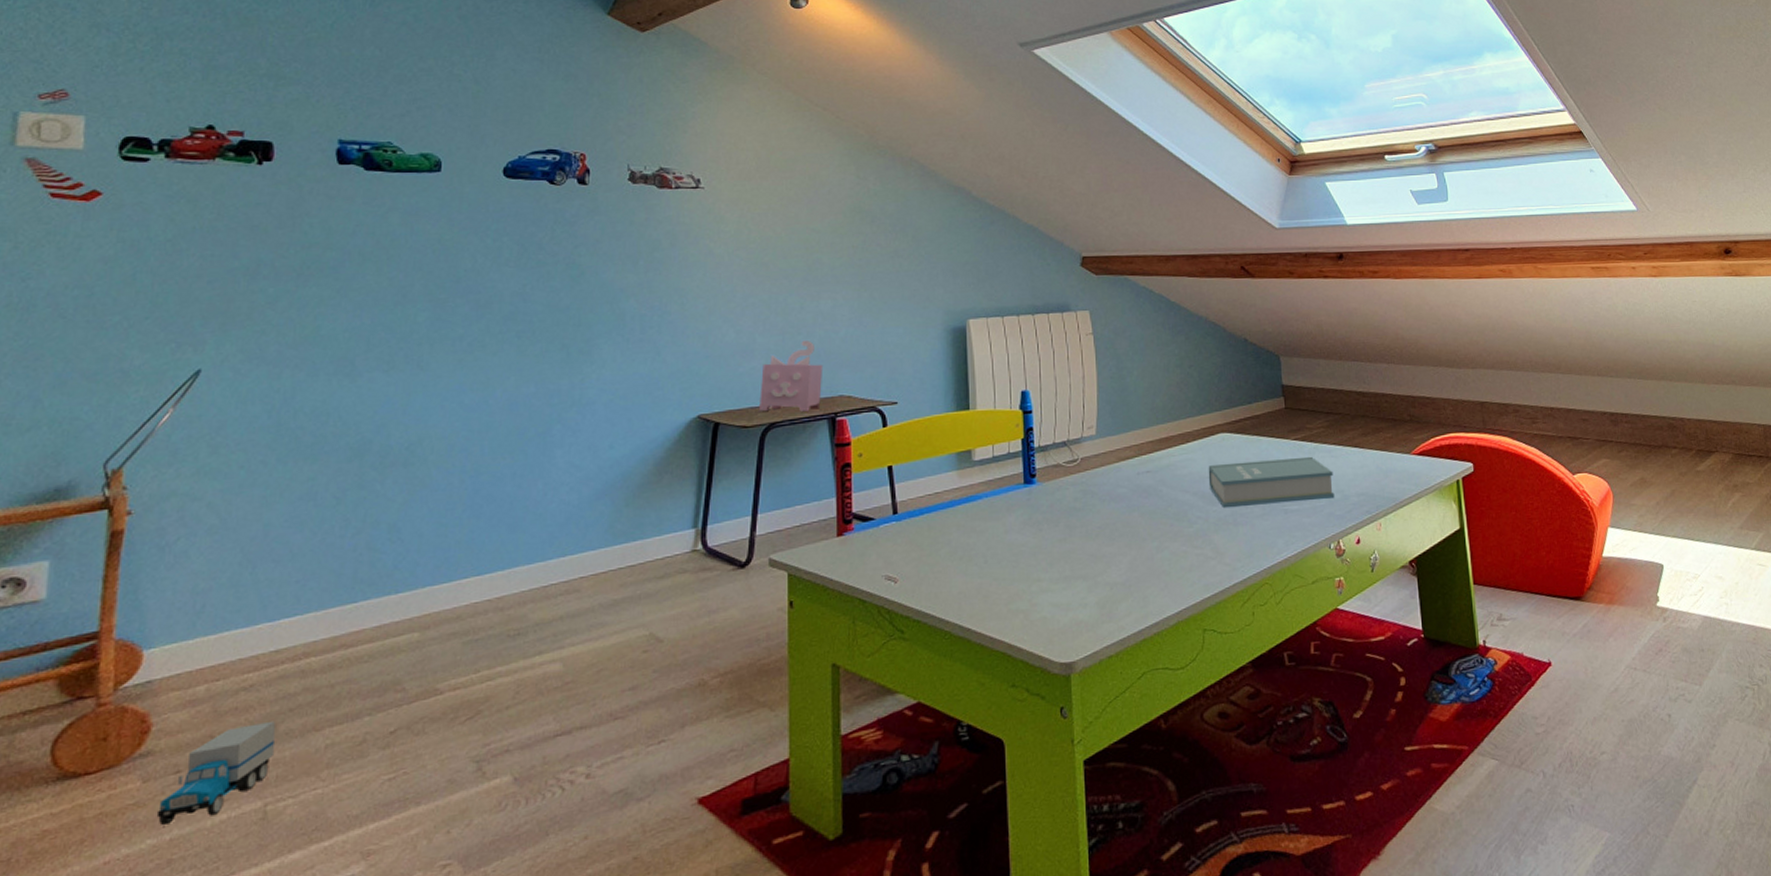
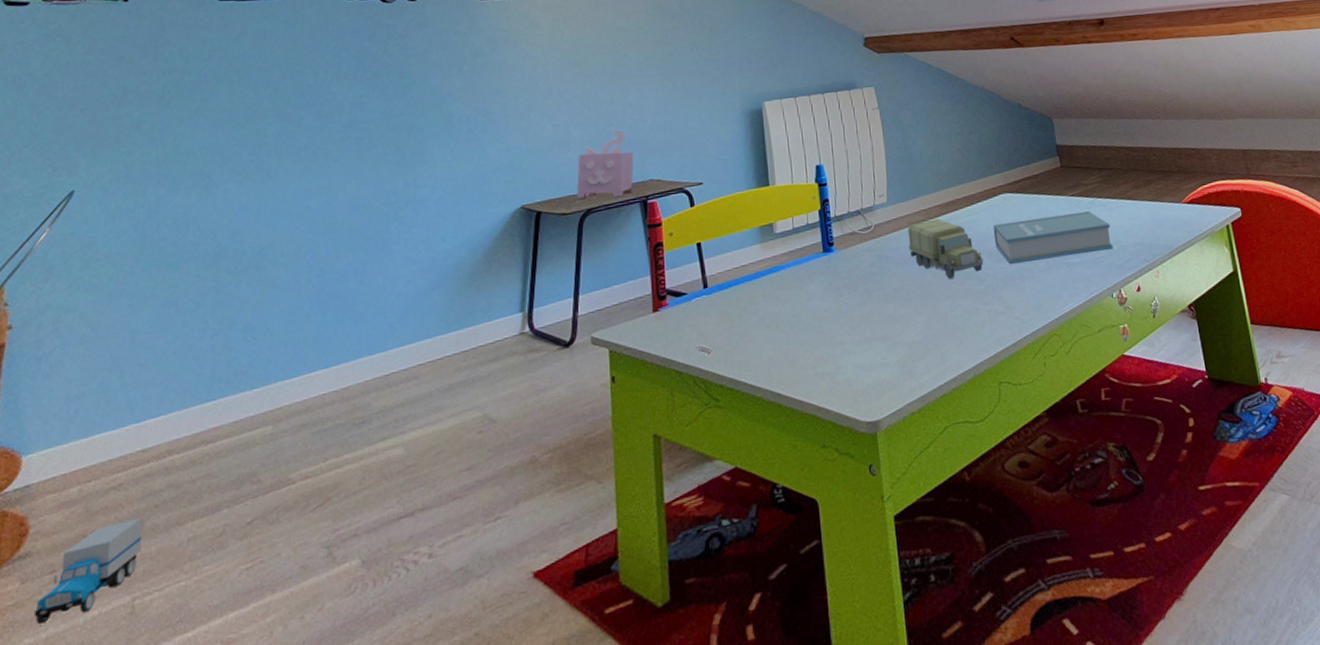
toy truck: none [1116,455,1196,521] -> present [907,218,984,280]

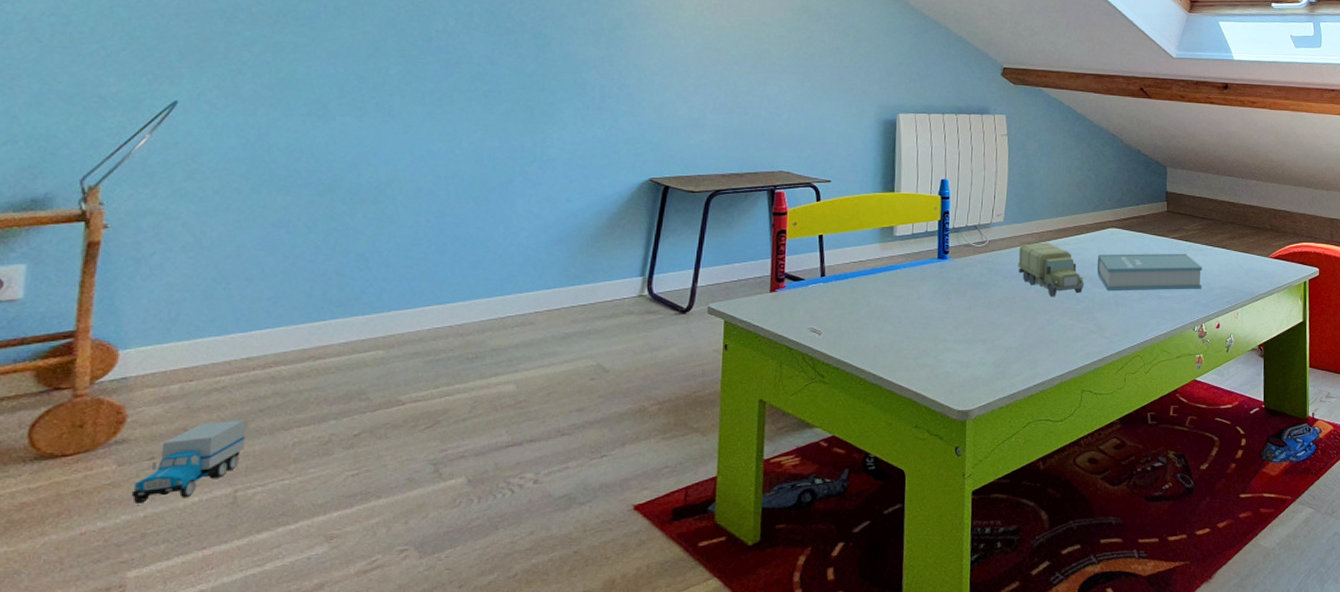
toy box: present [577,130,634,198] -> none [706,119,767,182]

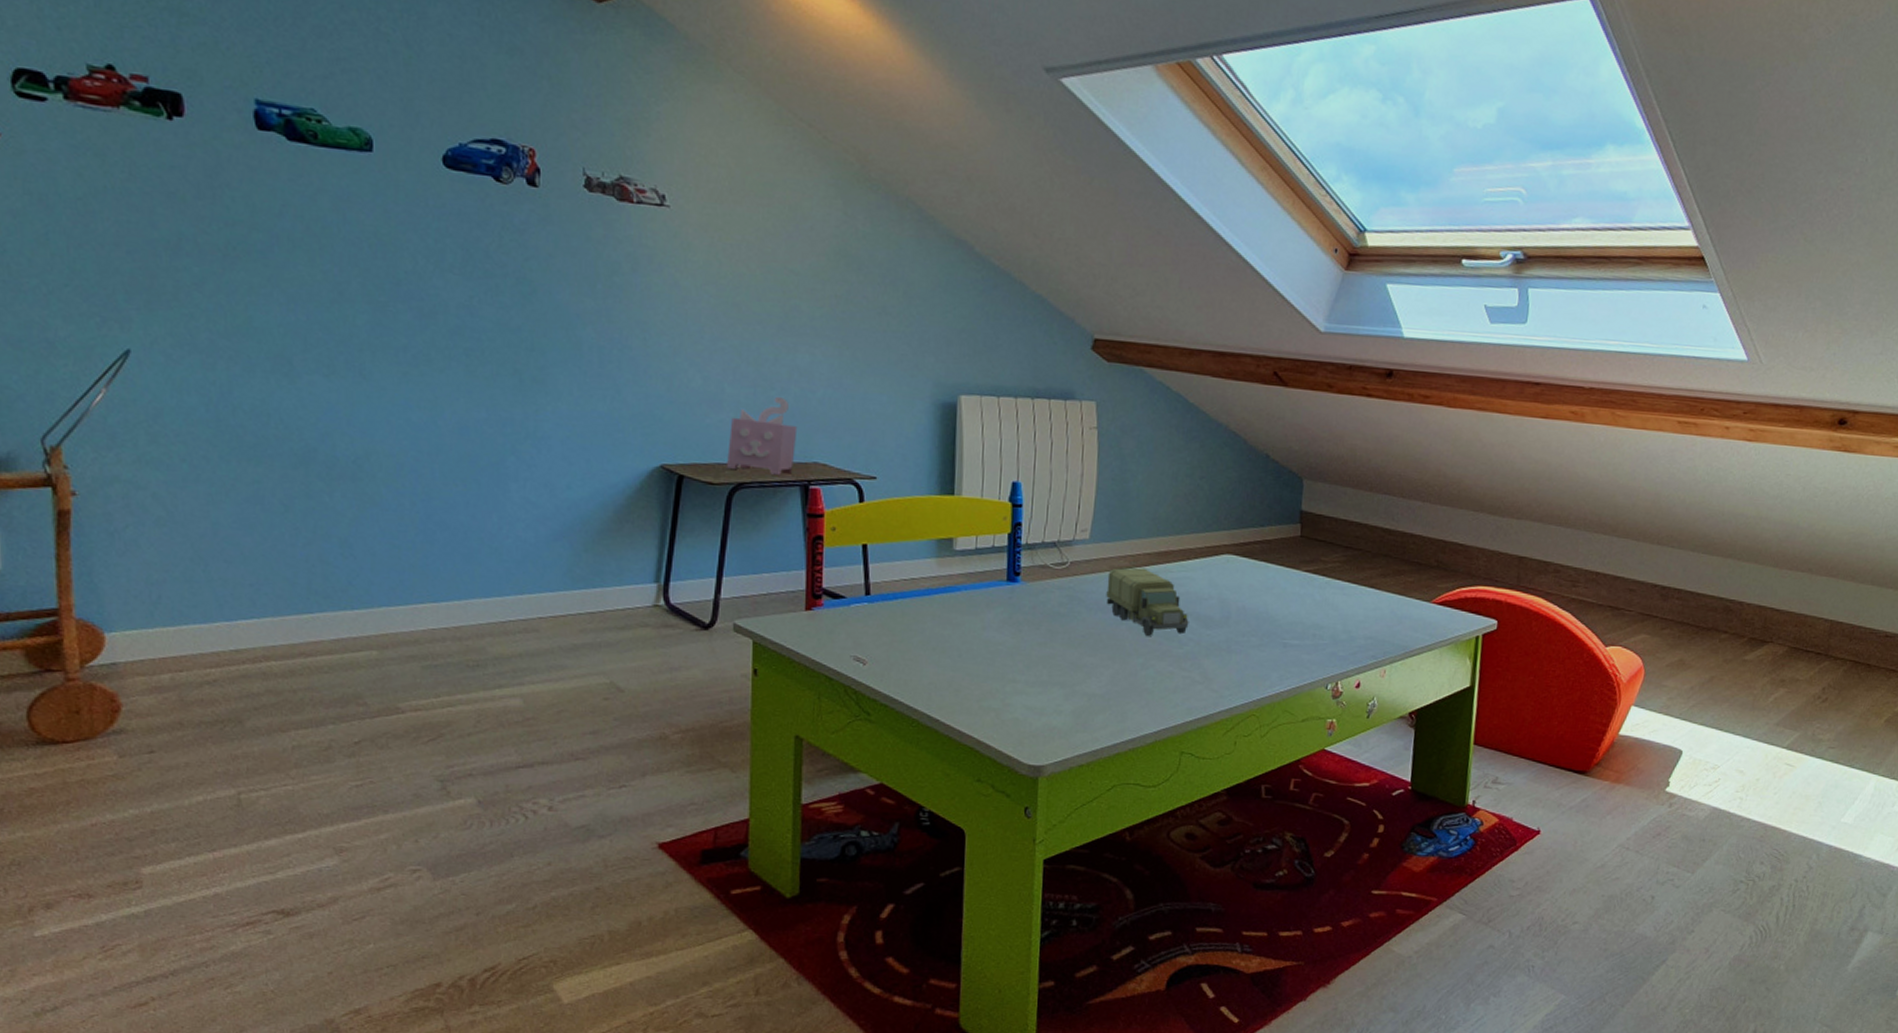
toy truck: present [131,419,246,505] -> none [135,716,244,800]
toy box: none [706,119,767,182] -> present [727,396,798,475]
book: present [1097,253,1203,291] -> none [1205,586,1343,638]

